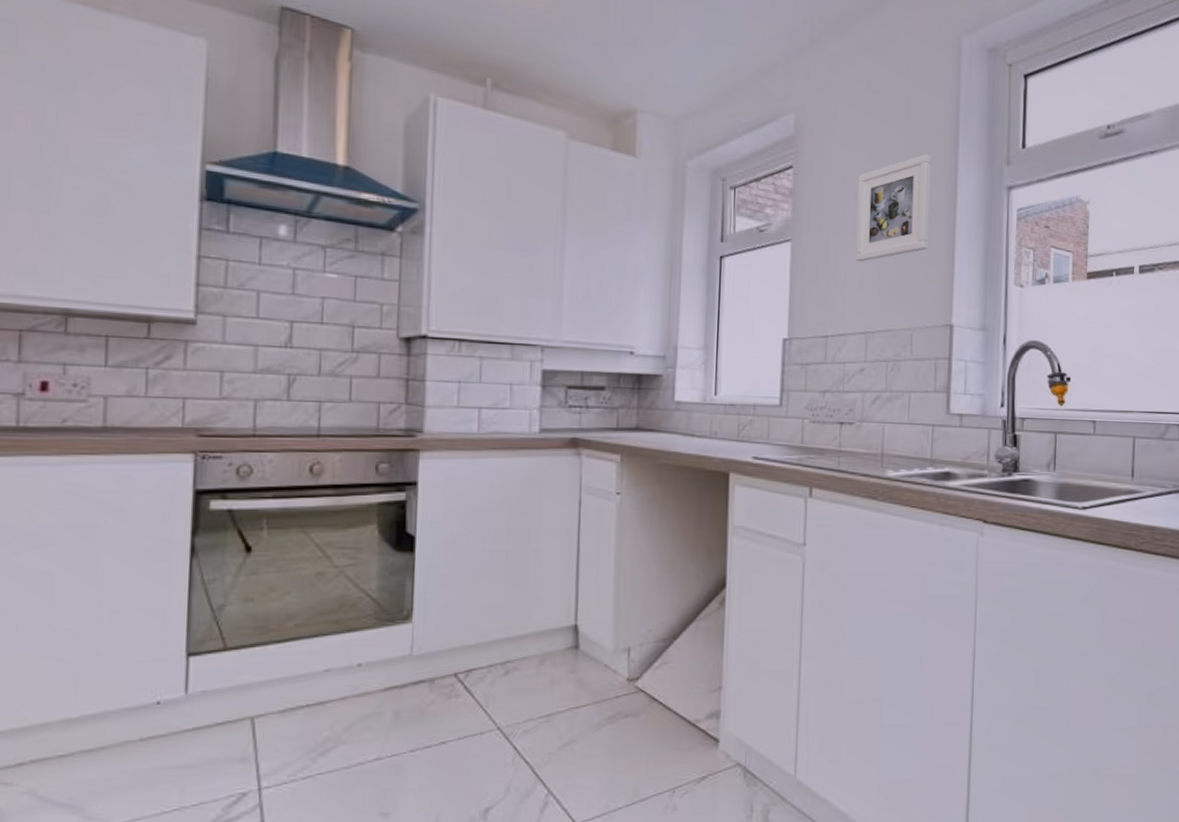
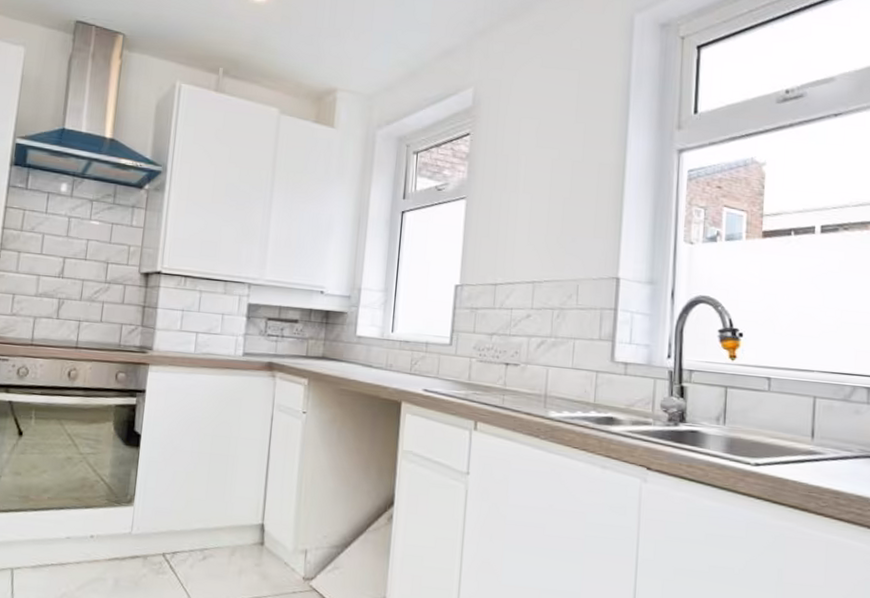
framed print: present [856,153,931,262] -> none [526,120,601,218]

